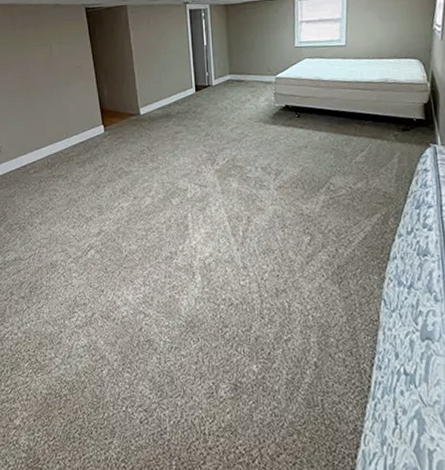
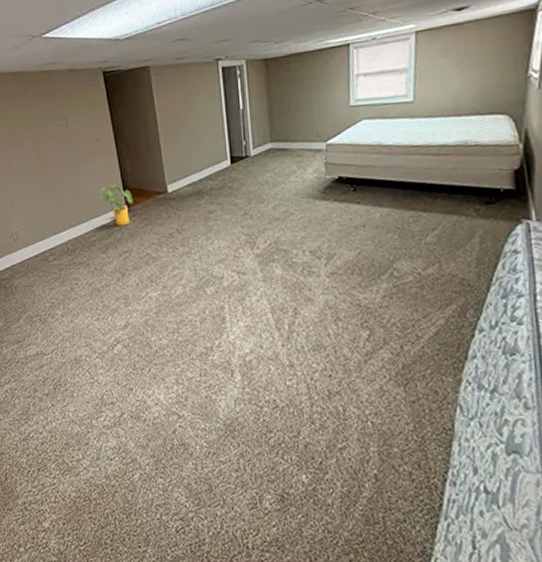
house plant: none [78,106,109,143] -> present [99,184,133,226]

